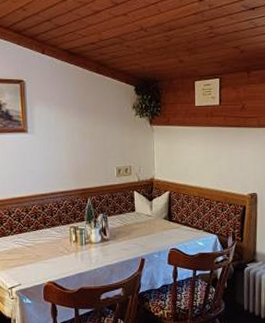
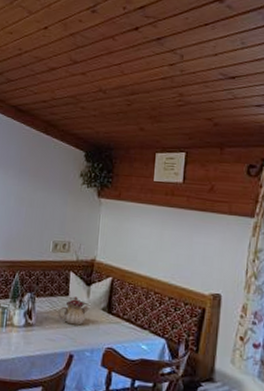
teapot: none [128,211,153,235] -> present [58,296,89,326]

